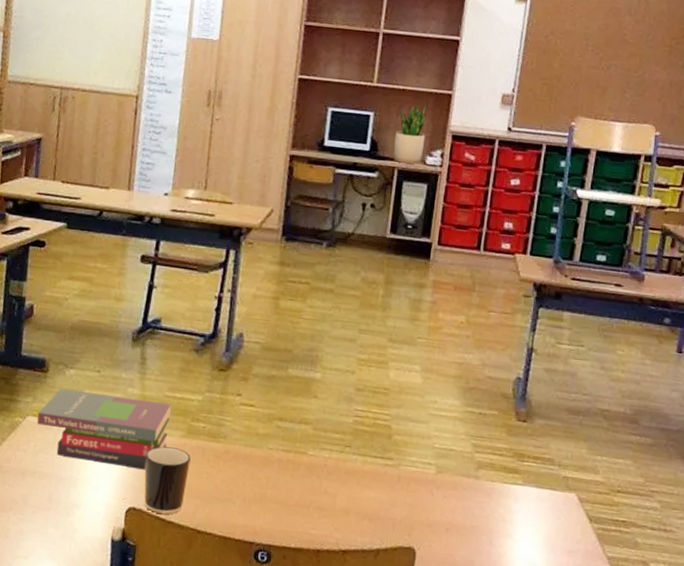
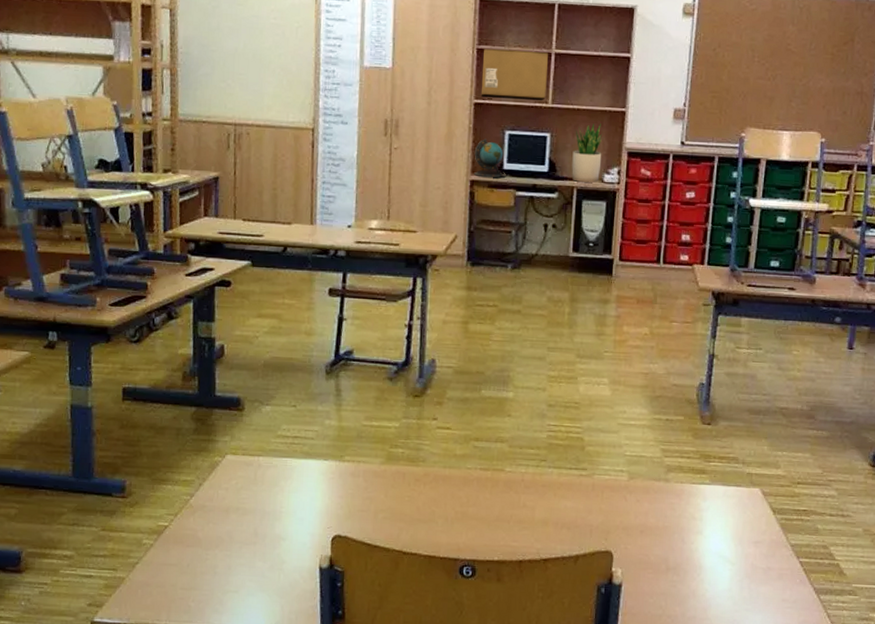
books: present [37,388,171,470] -> none [236,425,370,498]
mug: present [144,446,191,515] -> none [346,474,392,539]
globe: none [294,114,327,155] -> present [474,138,506,179]
box: none [305,26,376,80] -> present [480,49,548,101]

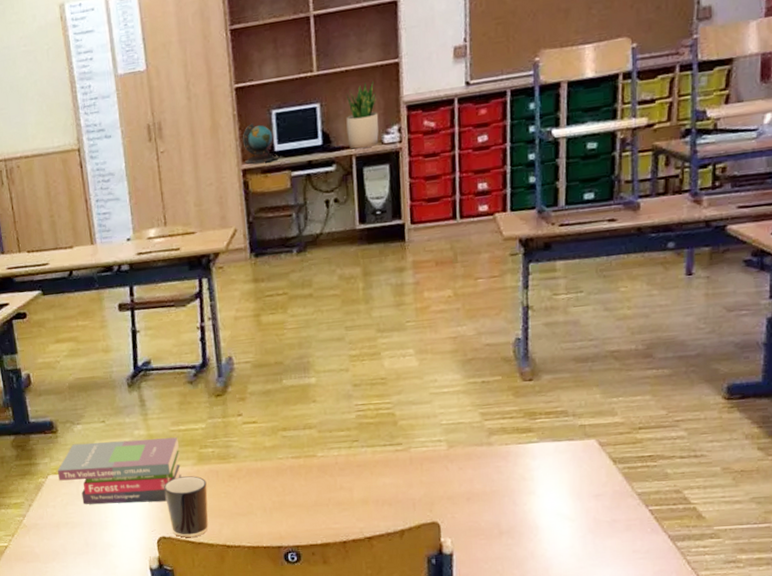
books: none [236,425,370,498] -> present [57,437,182,505]
mug: none [346,474,392,539] -> present [163,476,208,538]
box: present [480,49,548,101] -> none [237,17,310,81]

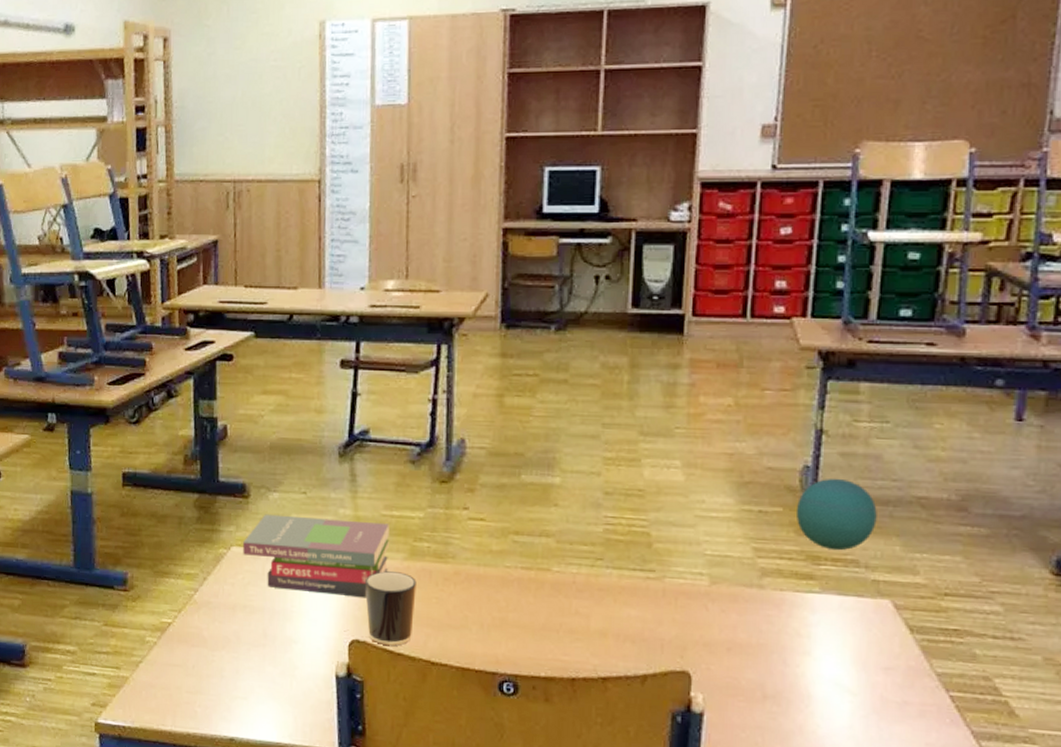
globe: present [242,123,279,165] -> none [507,178,547,224]
planter: present [346,81,379,149] -> none [628,150,670,224]
ball: none [512,344,579,405] -> present [795,478,877,550]

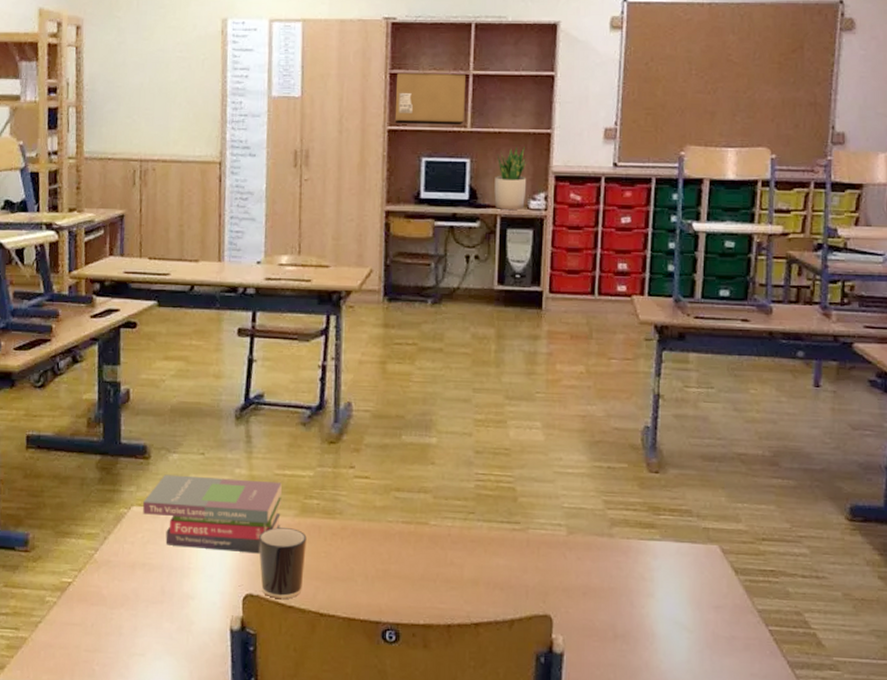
box: none [513,70,596,130] -> present [394,73,465,125]
planter: none [628,150,670,224] -> present [494,147,528,211]
ball: present [795,478,877,550] -> none [638,437,706,501]

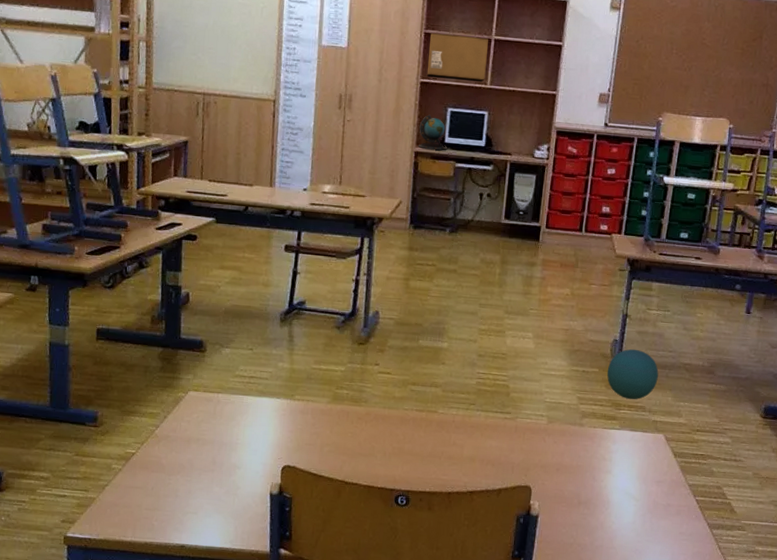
books: present [142,474,282,554] -> none [198,365,318,433]
mug: present [258,527,307,599] -> none [296,412,337,470]
globe: none [389,166,424,208] -> present [418,114,447,151]
planter: present [494,147,528,211] -> none [506,104,536,158]
ball: none [638,437,706,501] -> present [607,349,659,399]

